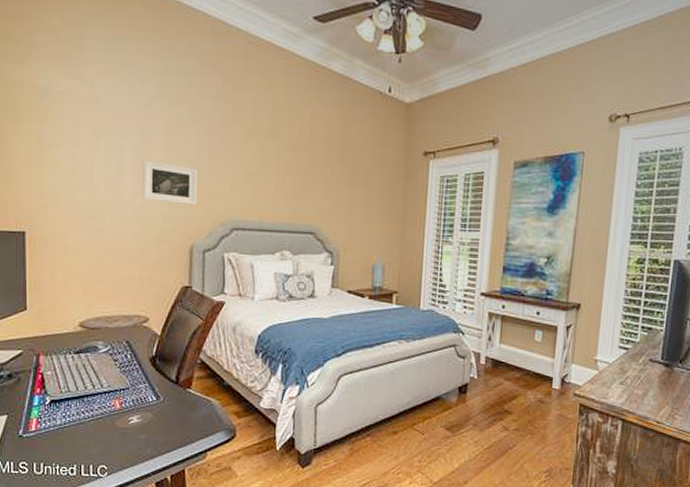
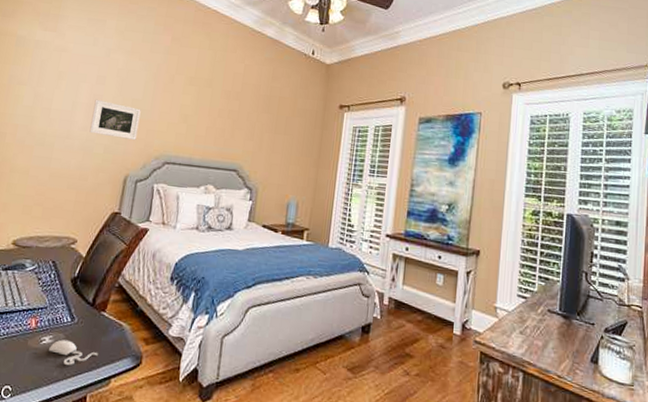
computer mouse: none [139,418,190,442] -> present [49,339,98,365]

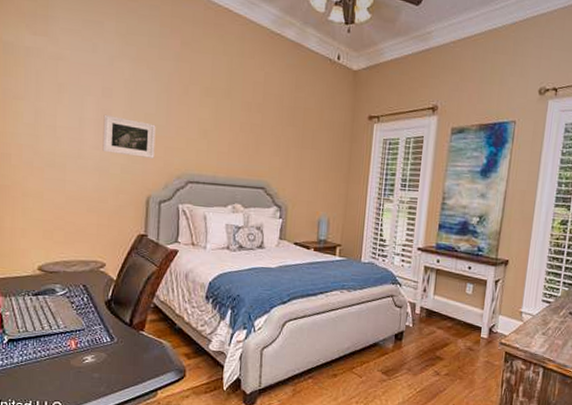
computer mouse: present [49,339,98,365] -> none [93,358,142,381]

